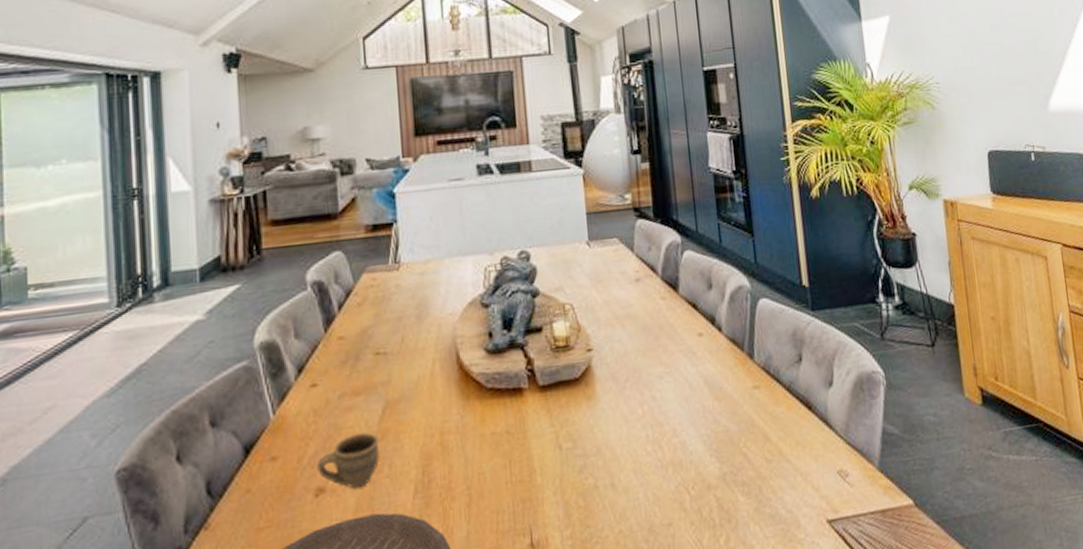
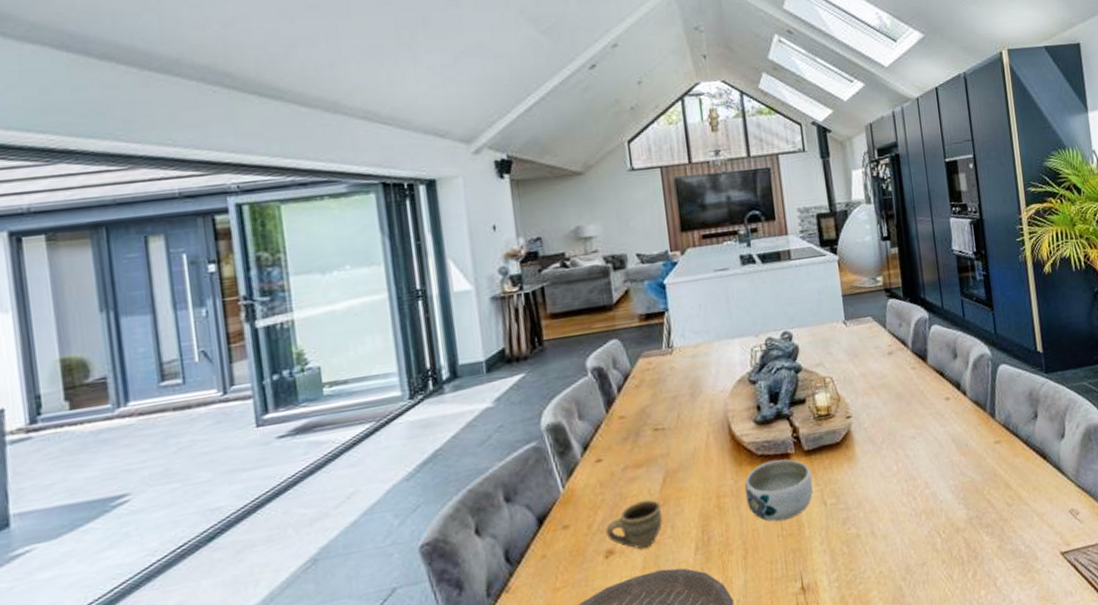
bowl: none [471,394,548,467] -> present [744,458,813,522]

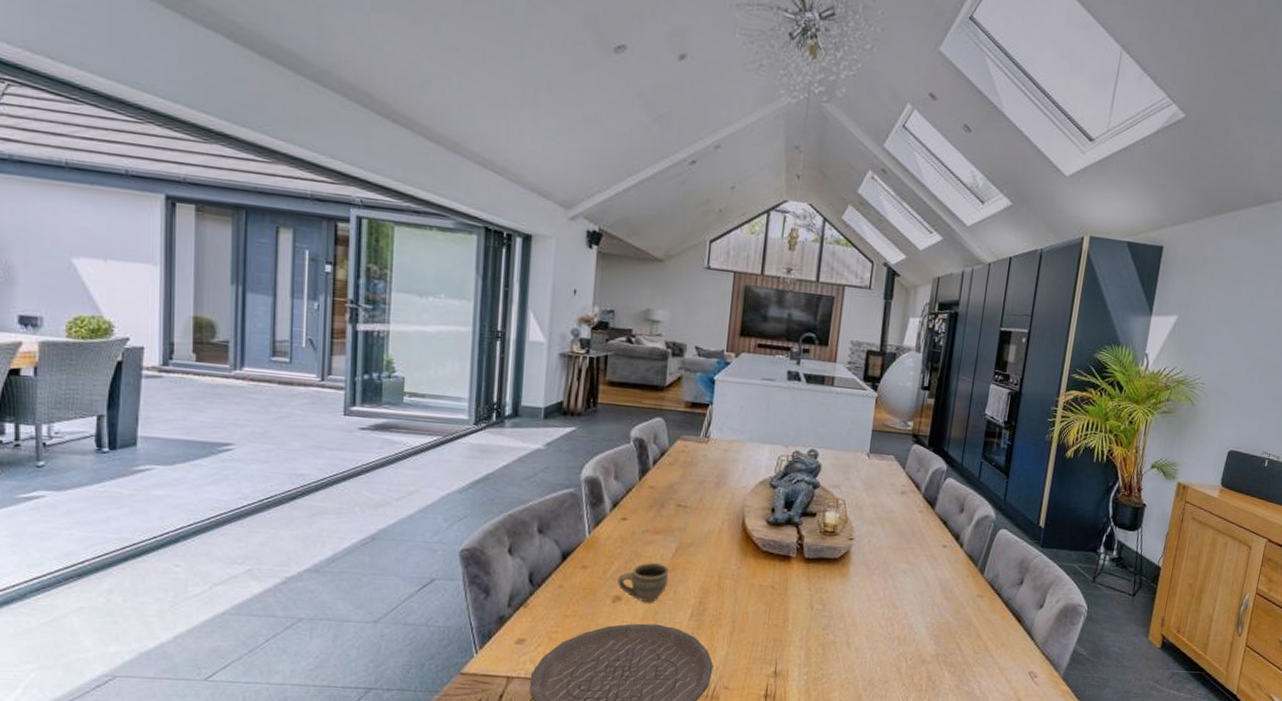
bowl: present [744,458,813,522] -> none [744,558,807,613]

